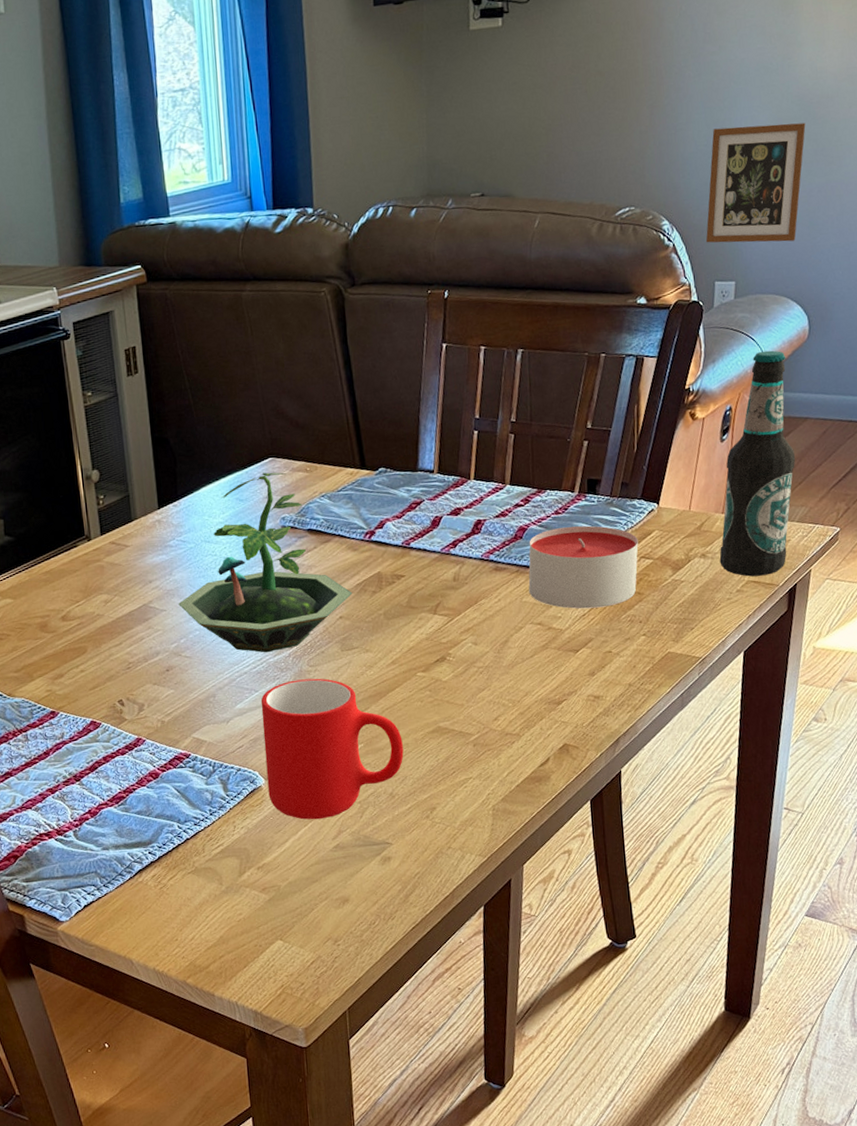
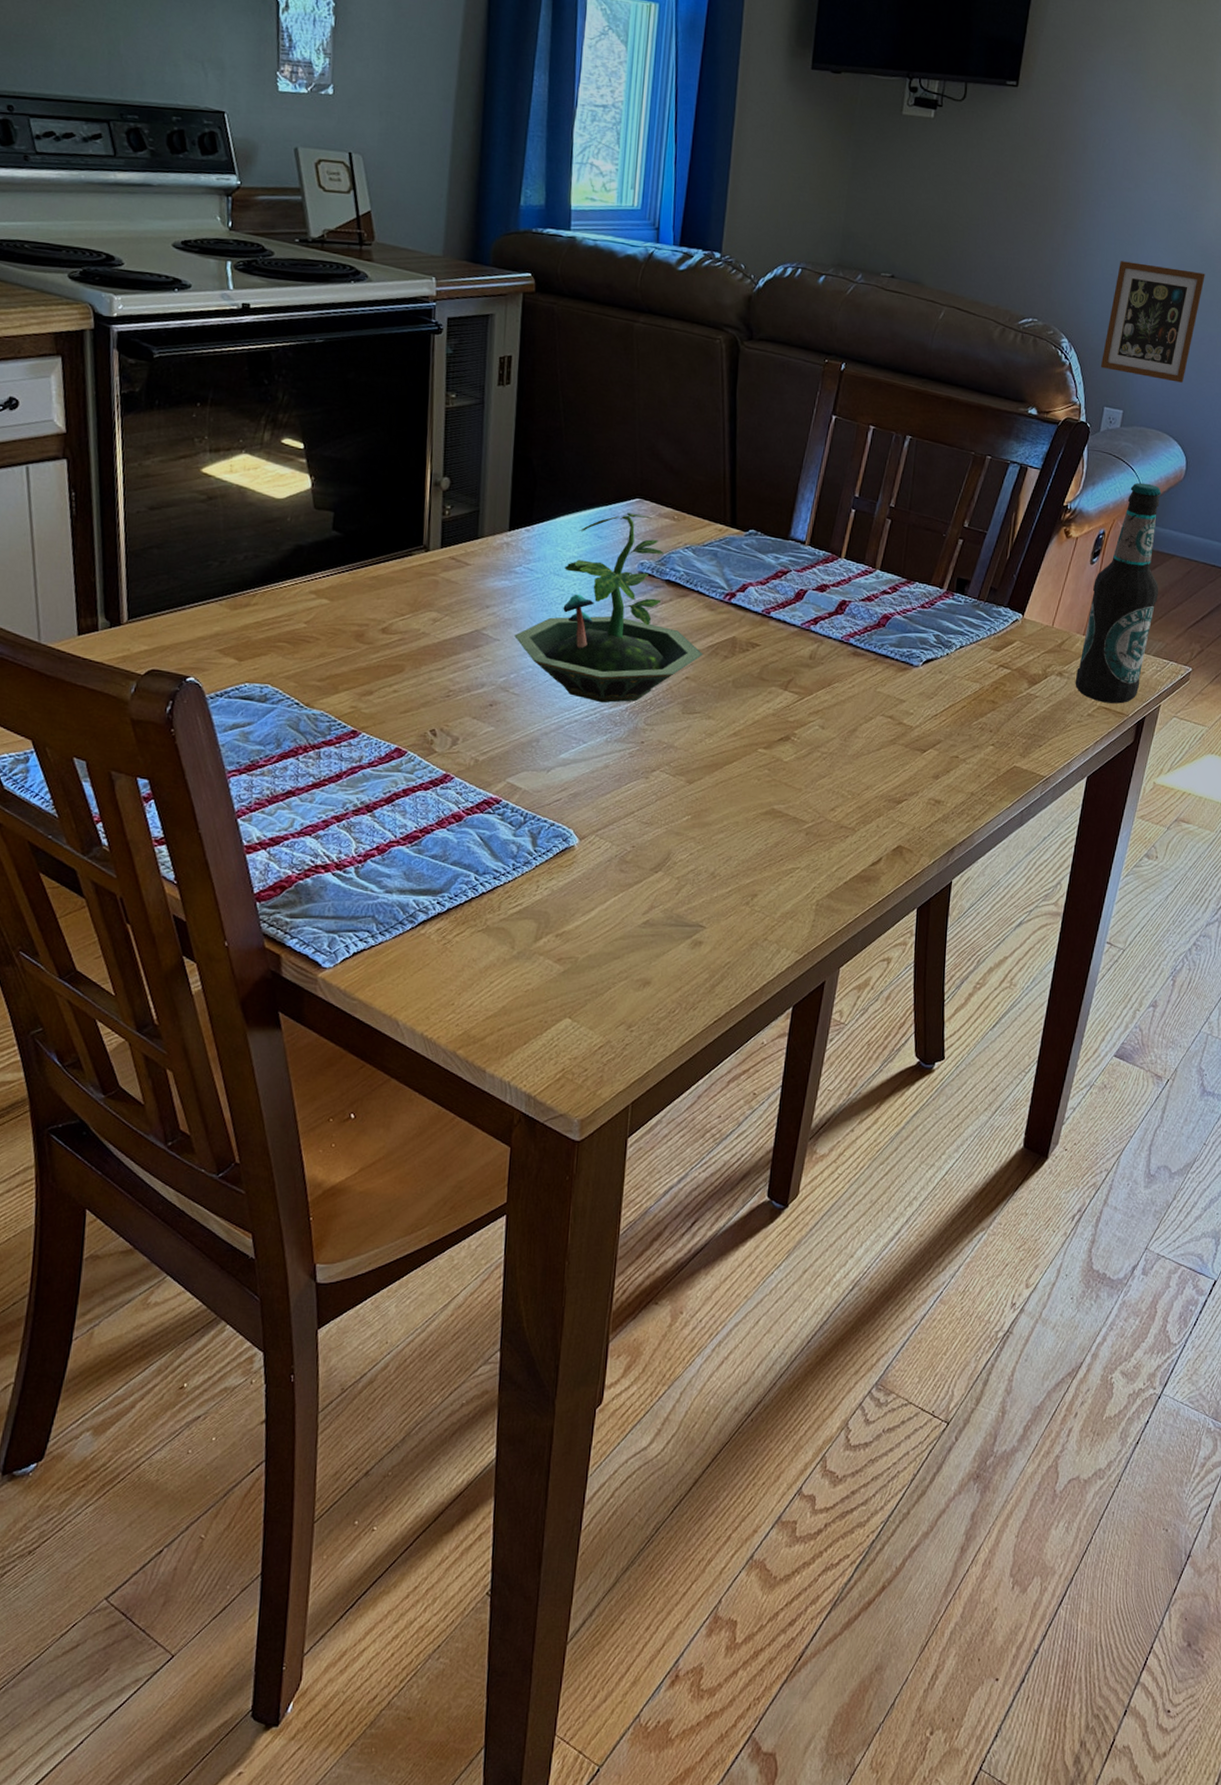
cup: present [261,678,404,820] -> none [580,736,733,891]
candle: present [528,525,639,609] -> none [884,622,999,711]

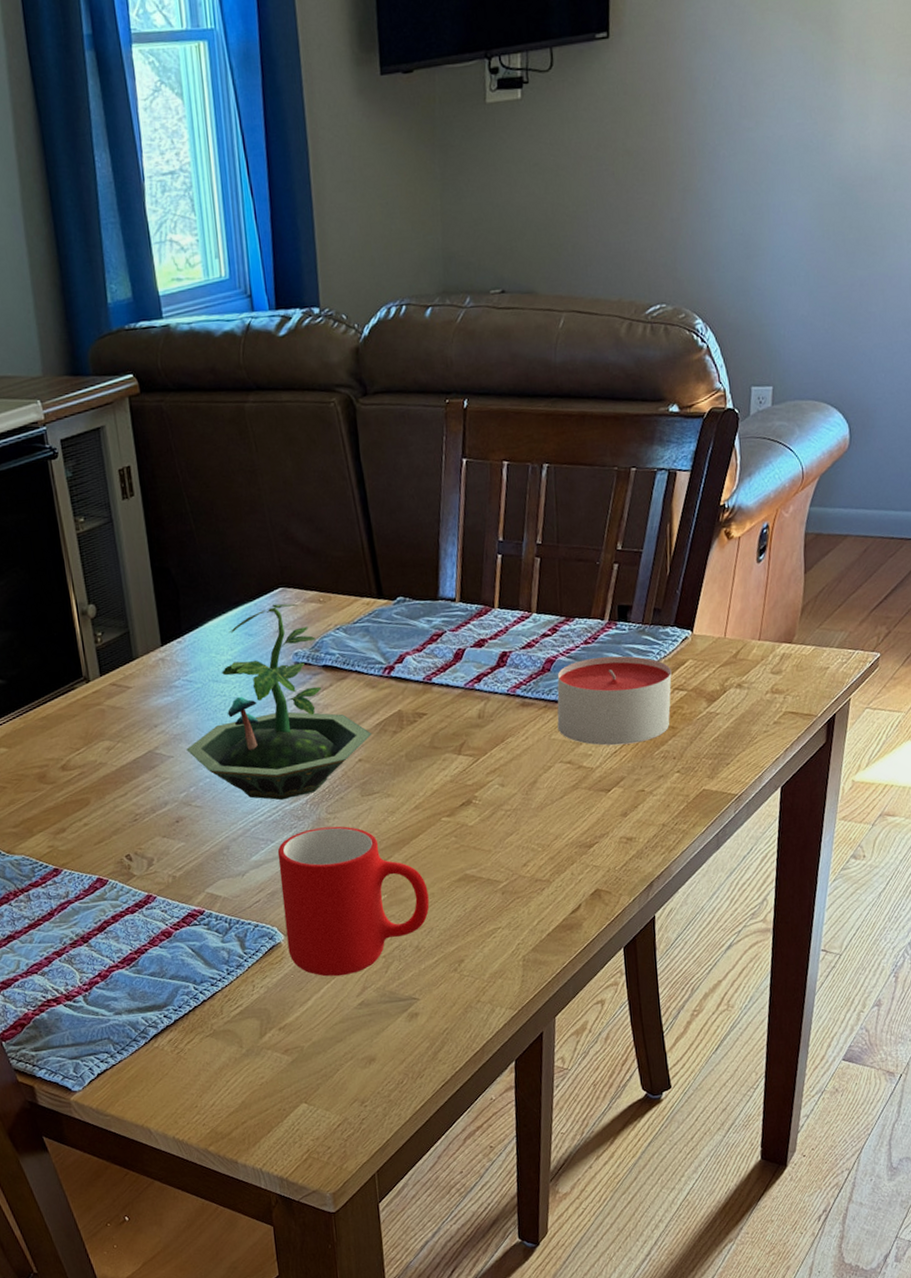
cup: none [580,736,733,891] -> present [277,826,430,977]
candle: none [884,622,999,711] -> present [557,655,672,746]
bottle: present [1075,482,1162,704] -> none [756,462,835,708]
picture frame: present [1100,261,1205,383] -> none [741,208,848,344]

